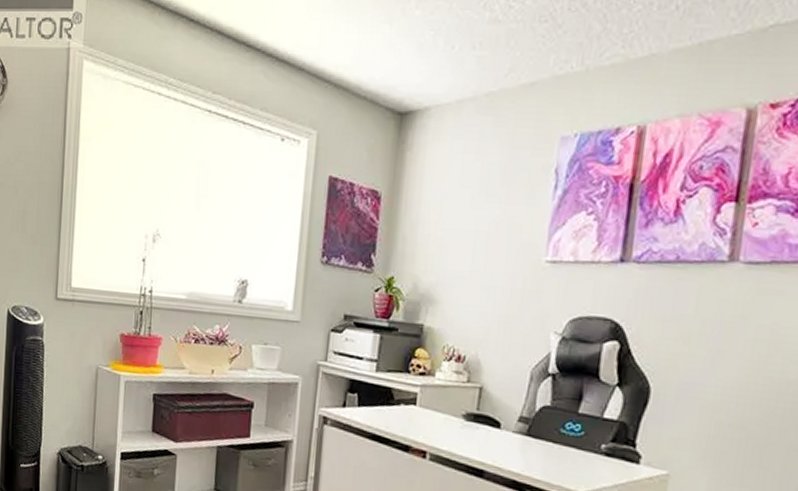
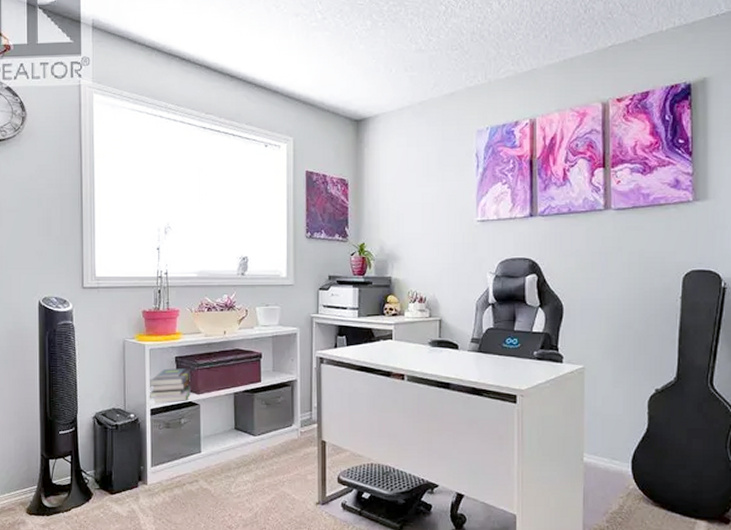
books: none [121,407,171,449] -> present [150,368,192,404]

